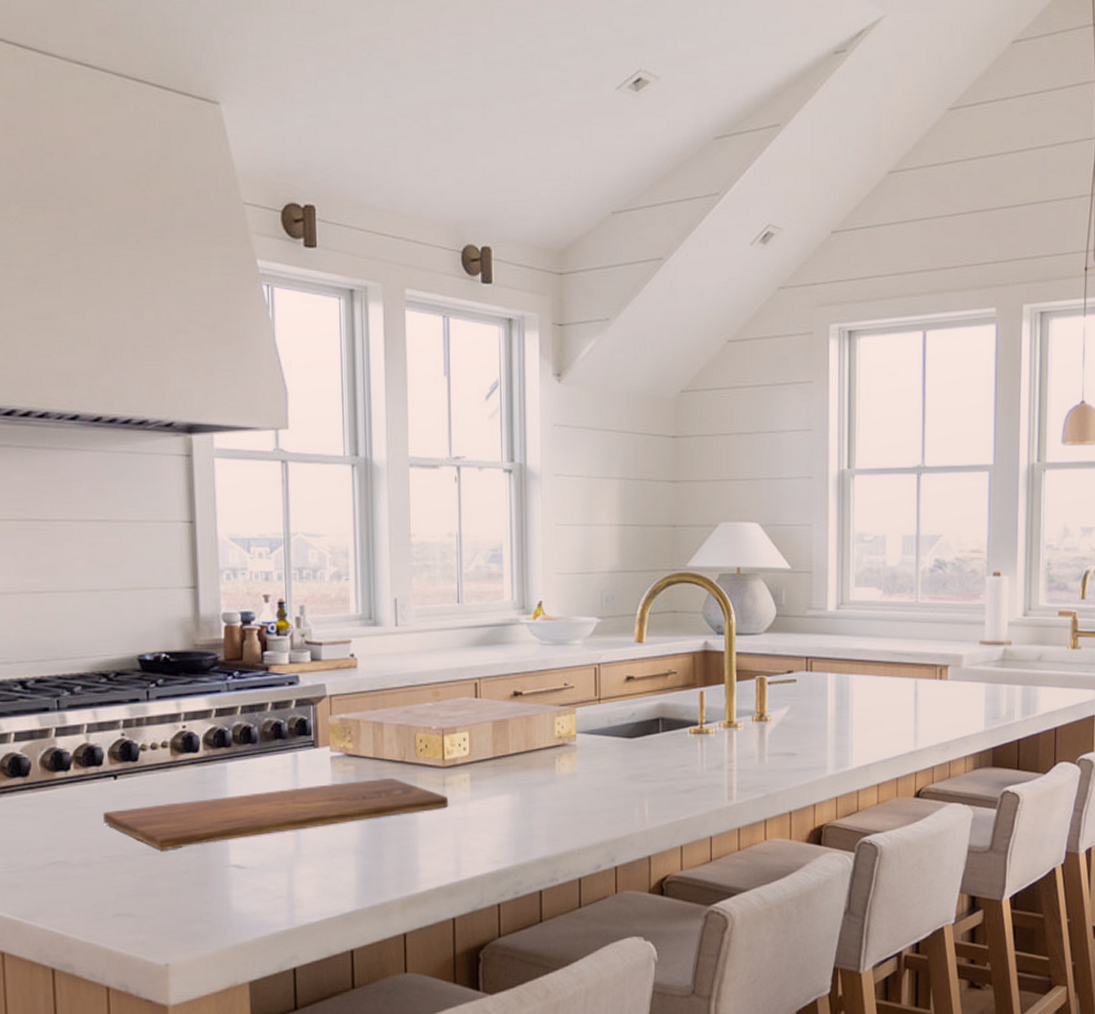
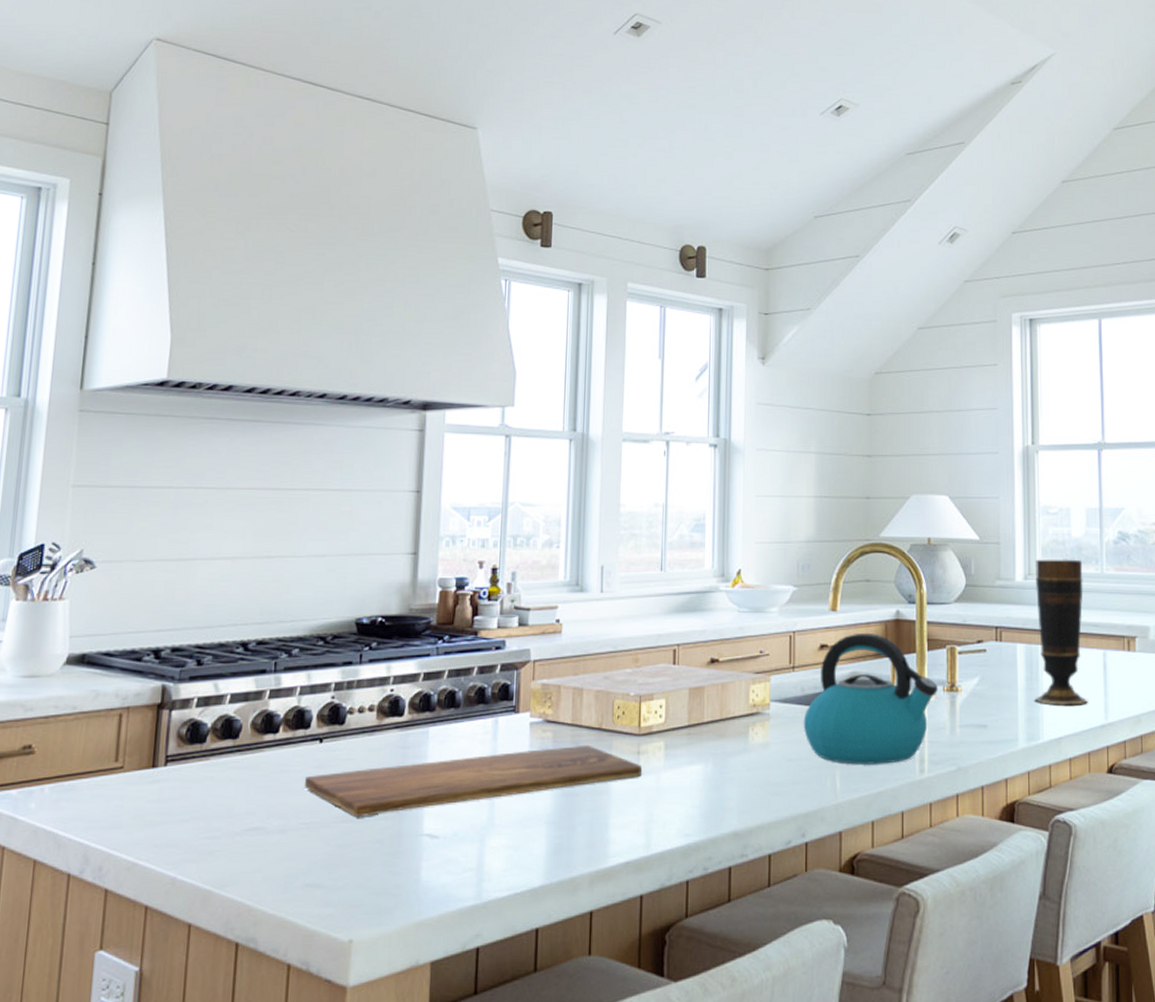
kettle: none [610,664,748,794] -> present [803,632,939,766]
vase: none [844,588,898,734] -> present [1034,559,1088,706]

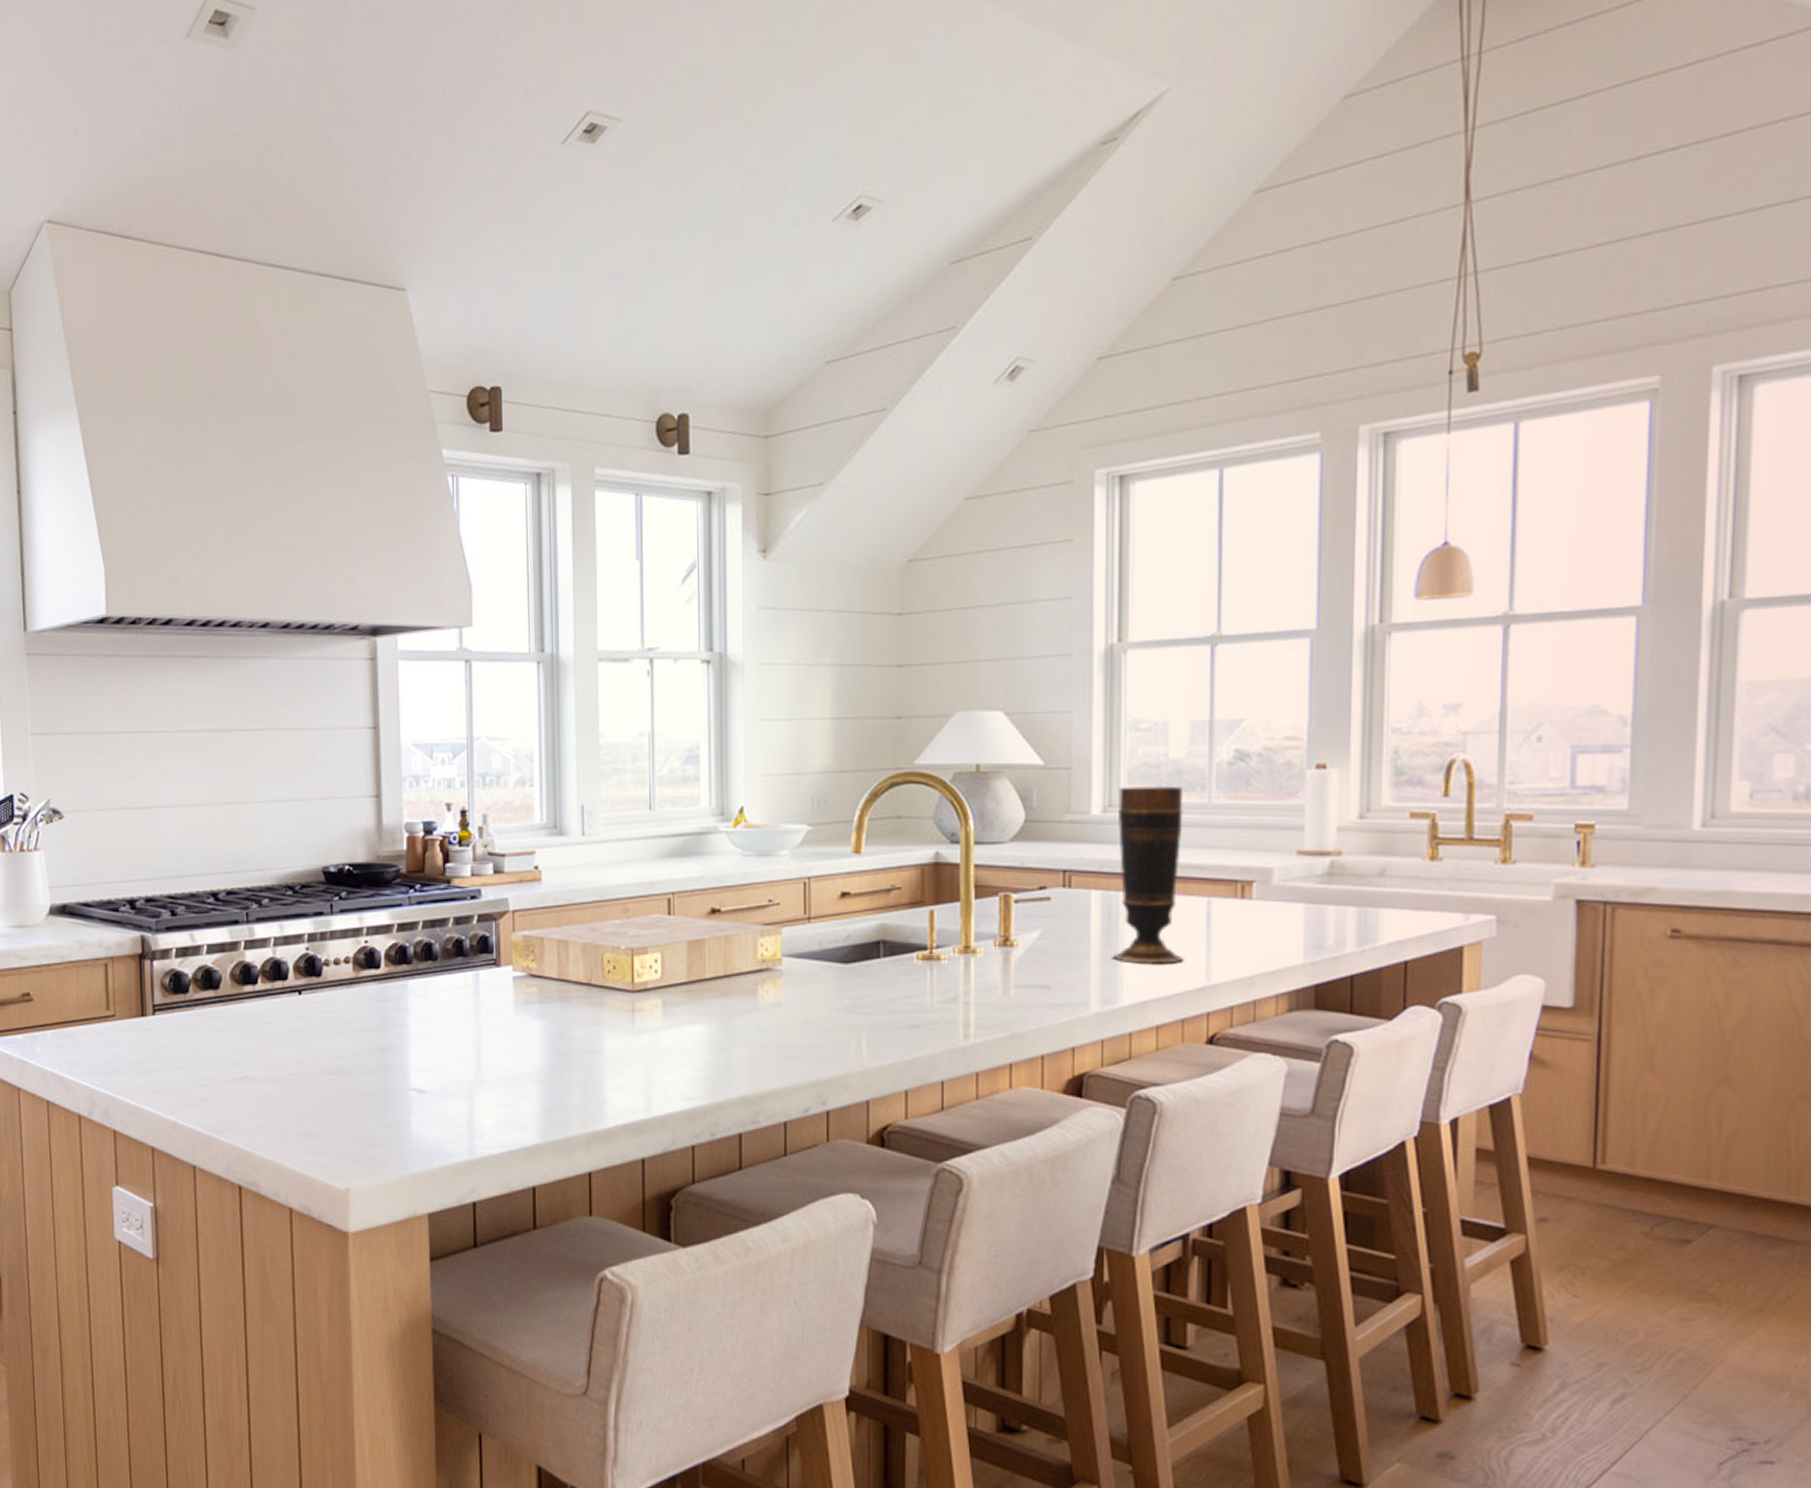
cutting board: present [304,745,643,818] -> none [287,1001,639,1070]
kettle: present [803,632,939,766] -> none [822,878,988,1029]

